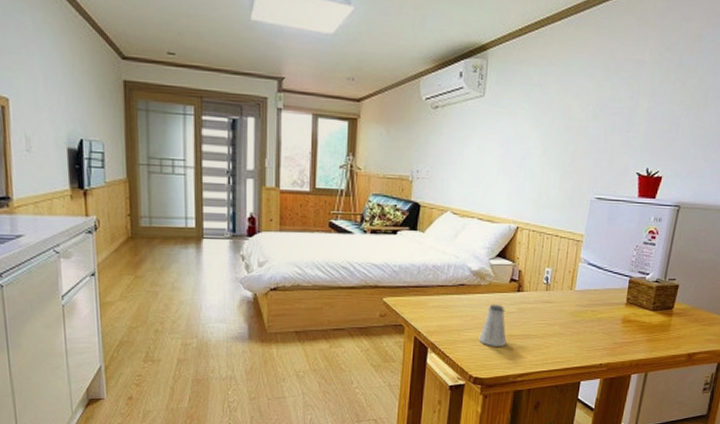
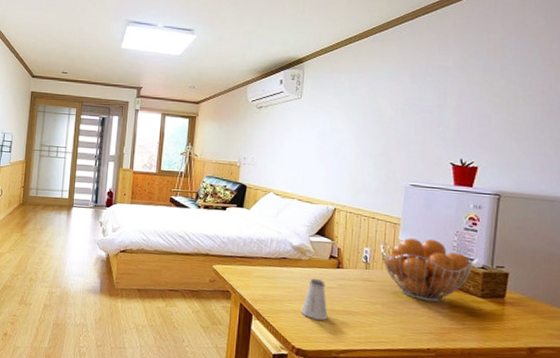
fruit basket: none [561,255,649,318] -> present [380,238,474,302]

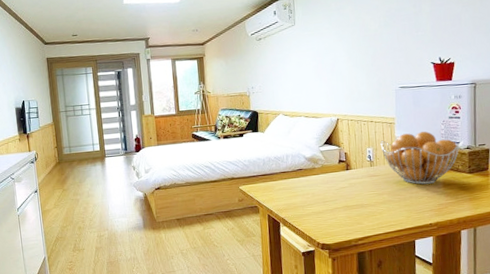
saltshaker: present [301,278,328,320] -> none [320,182,344,217]

